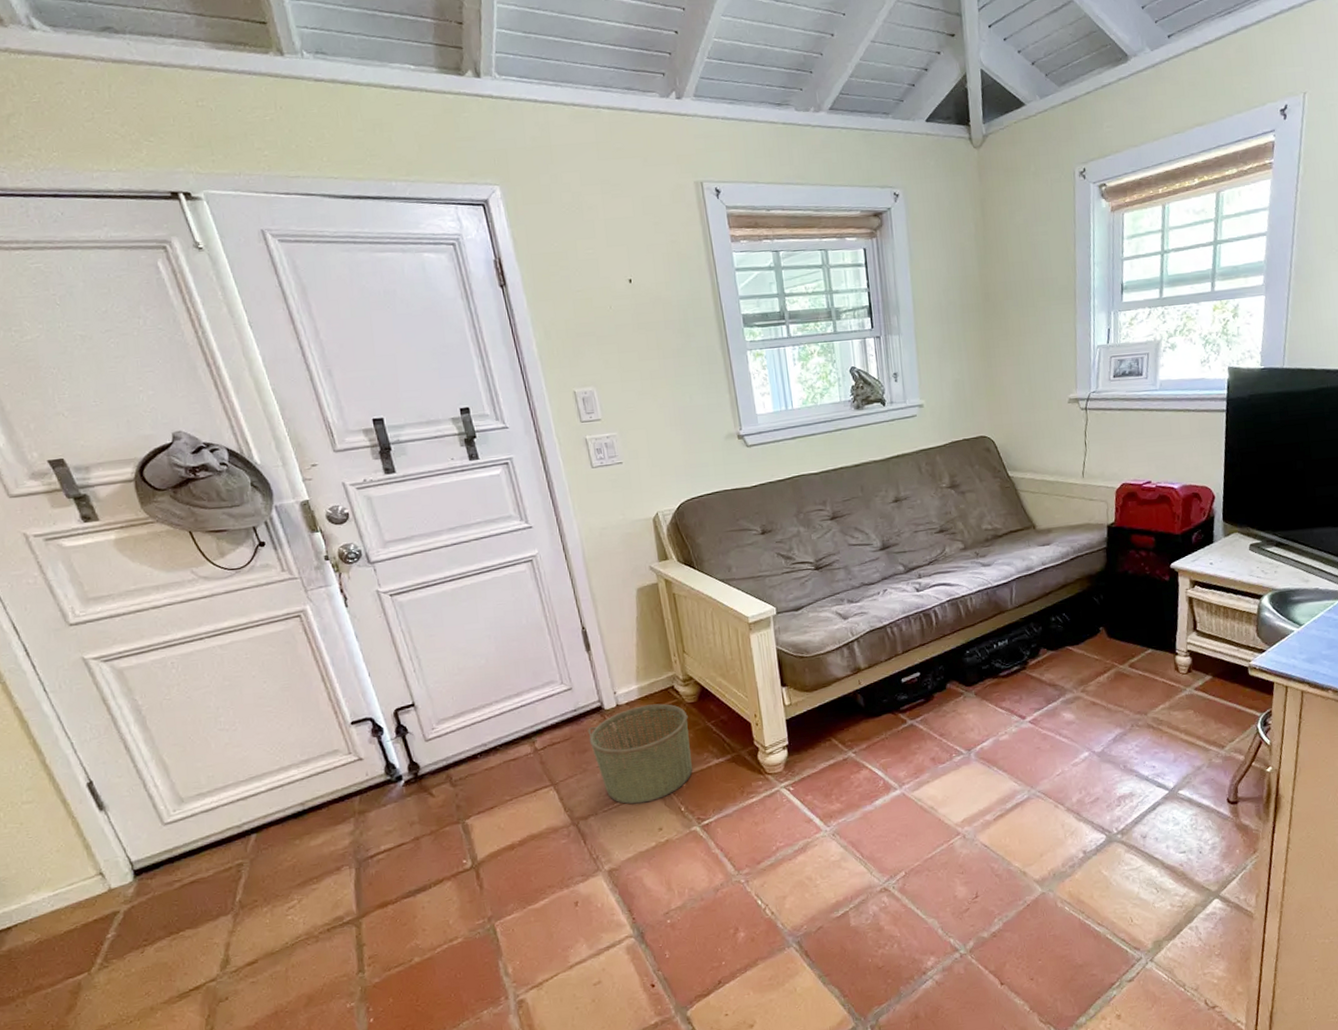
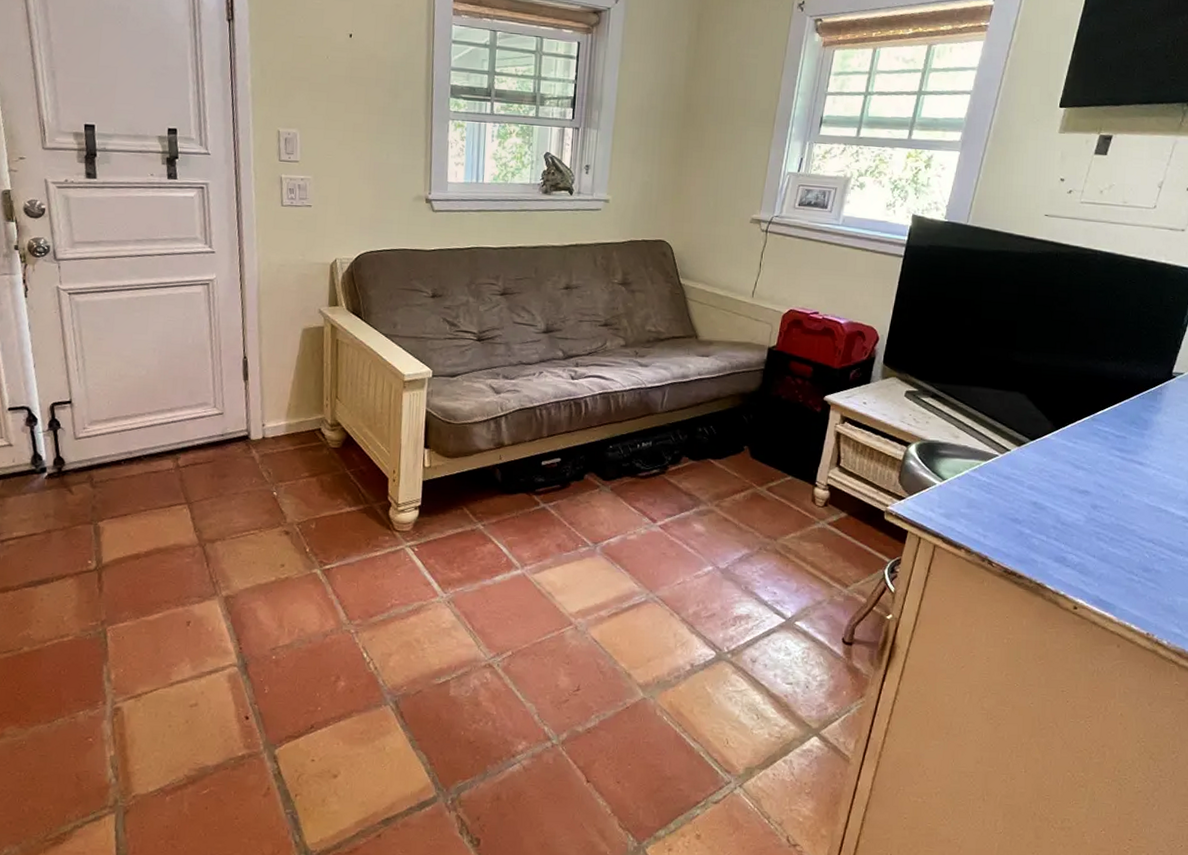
basket: present [588,703,692,805] -> none [230,442,329,537]

